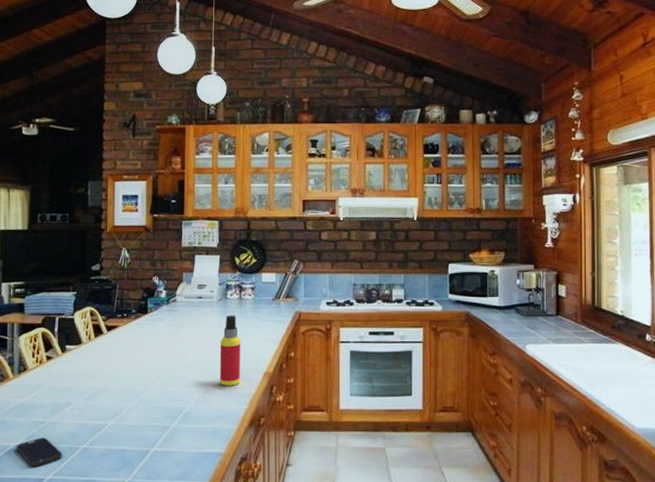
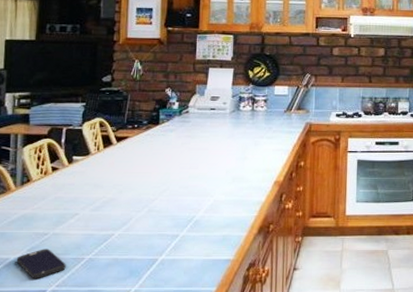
spray bottle: present [219,315,241,386] -> none [230,126,252,195]

